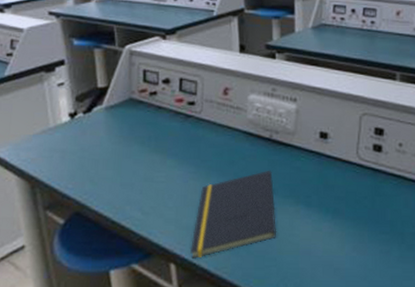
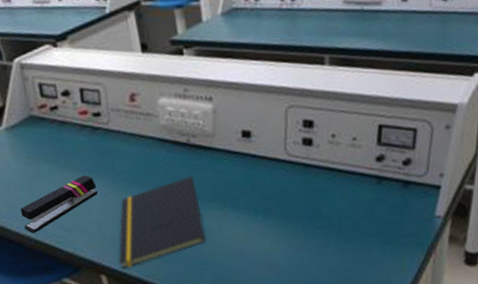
stapler: none [103,159,181,213] -> present [20,175,99,233]

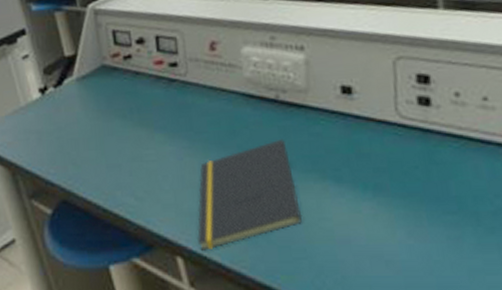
stapler: present [20,175,99,233] -> none [88,133,175,200]

